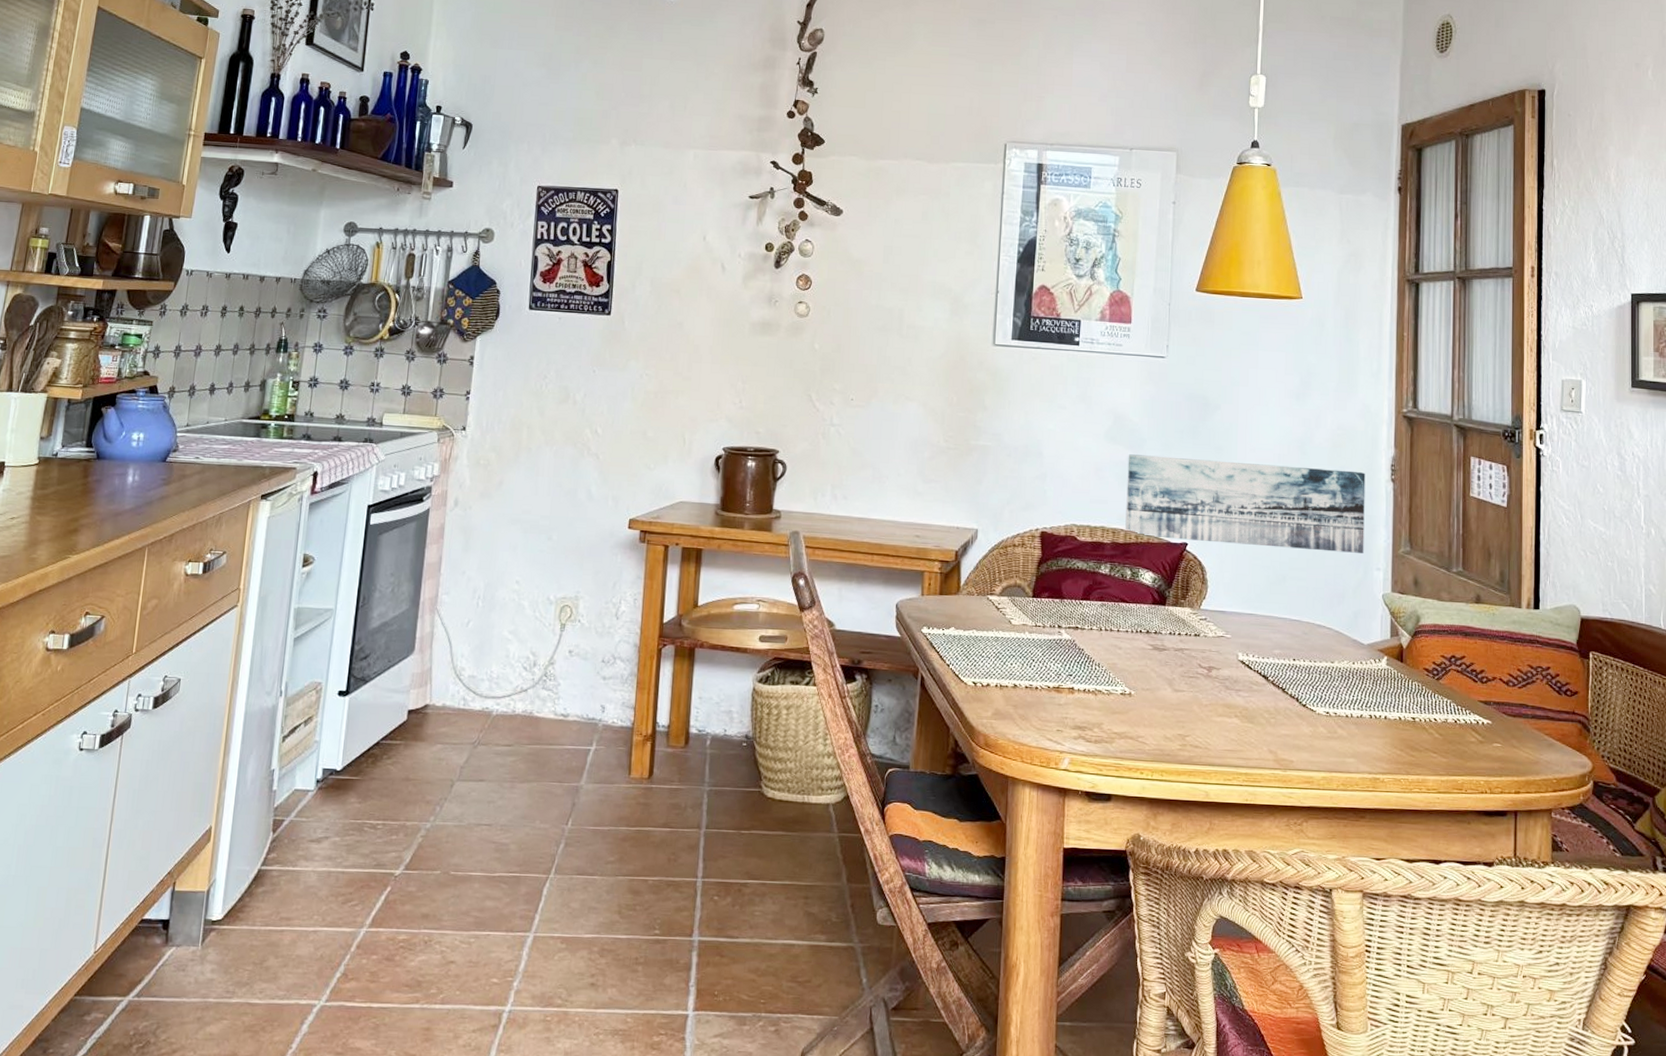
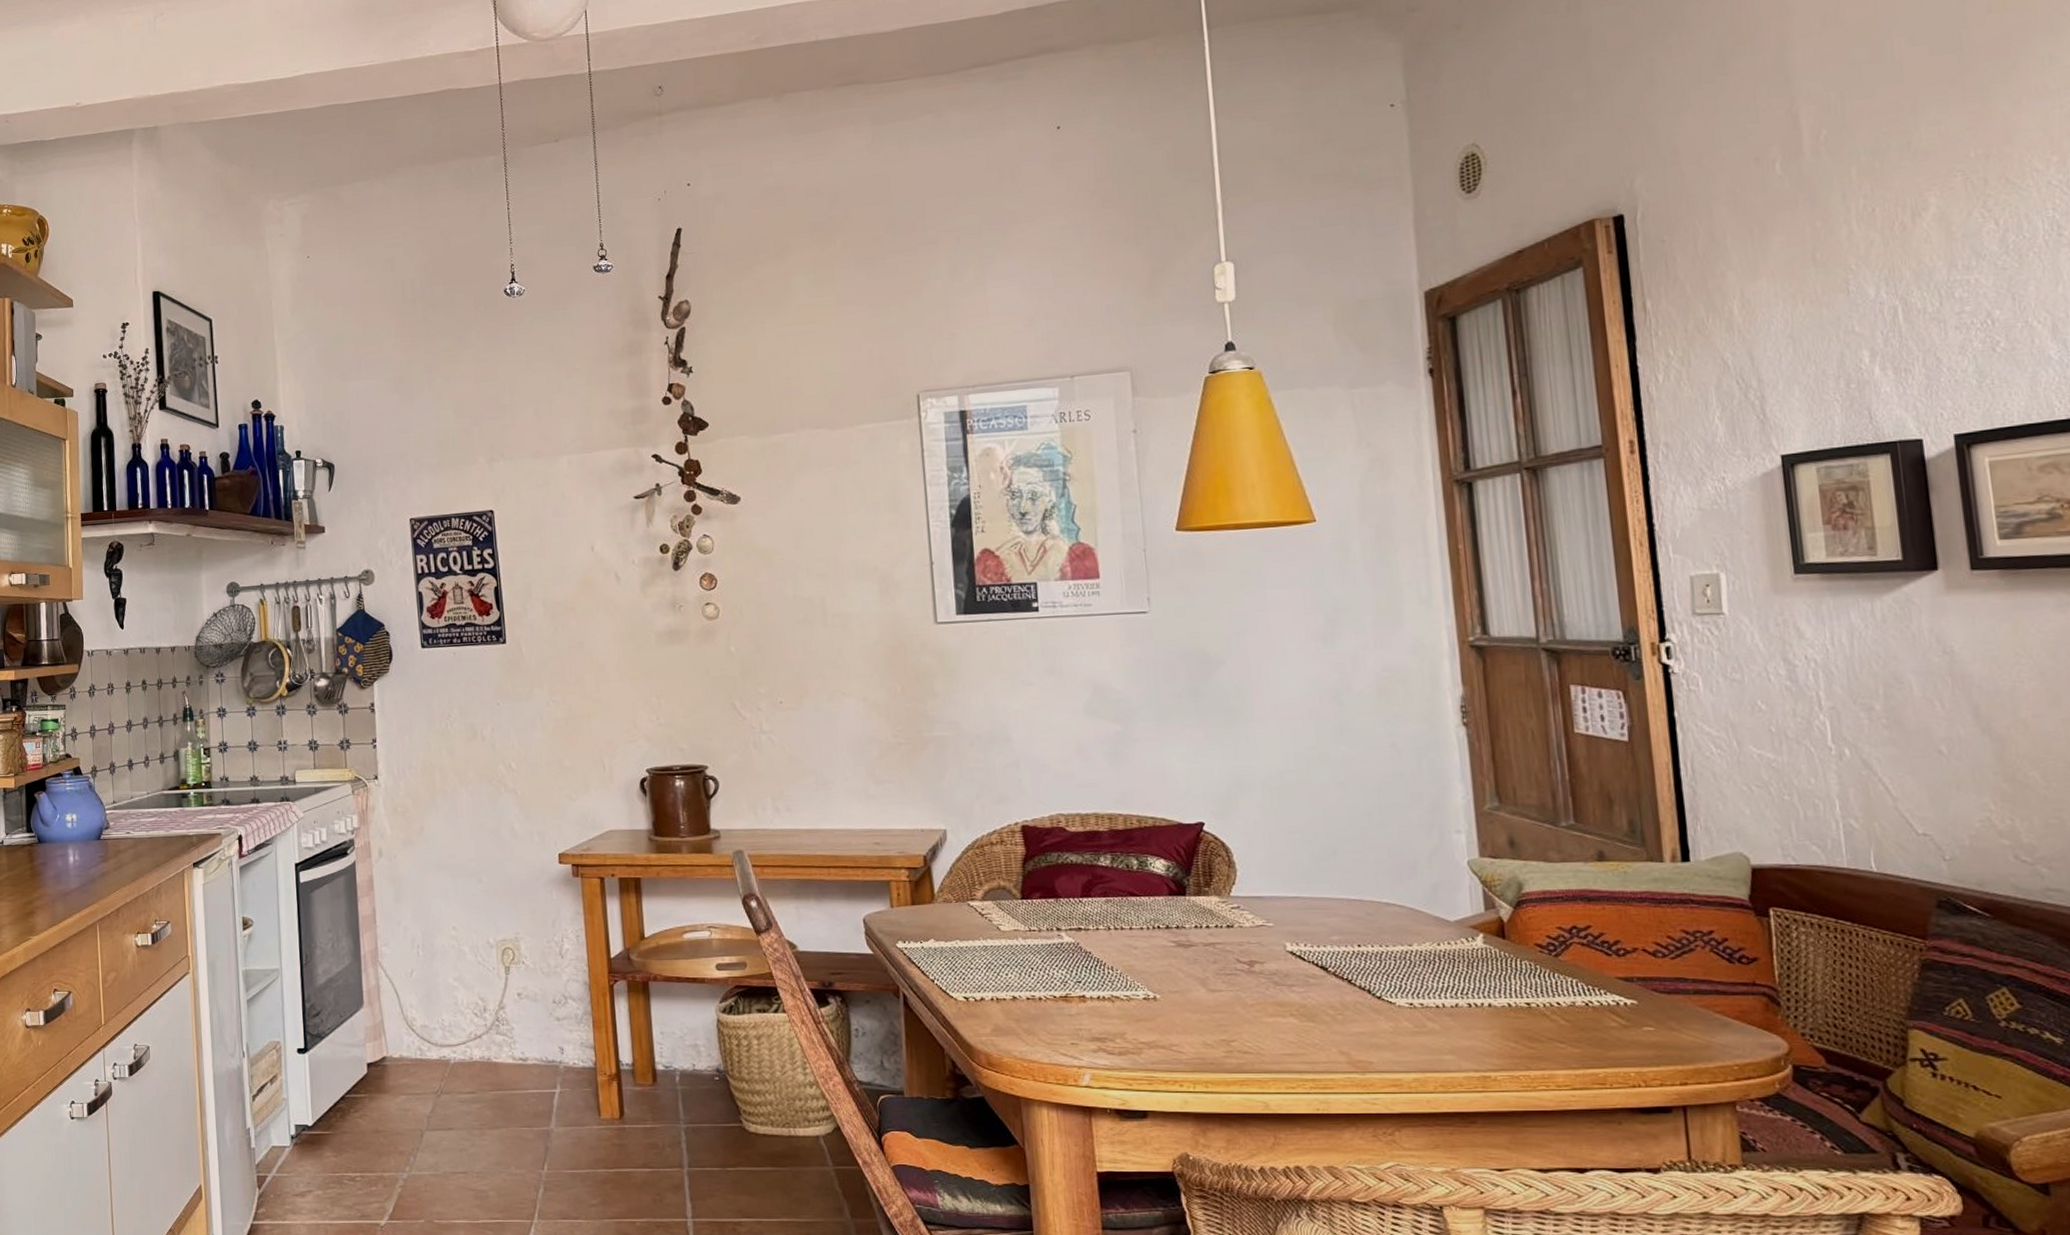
wall art: present [1125,454,1366,553] -> none [1116,718,1436,820]

